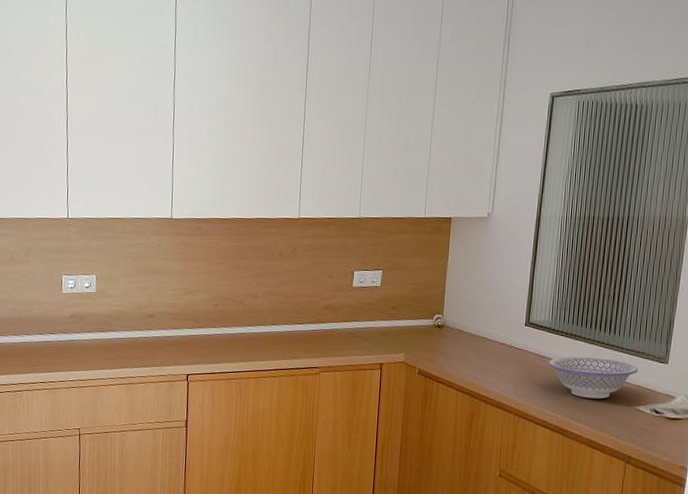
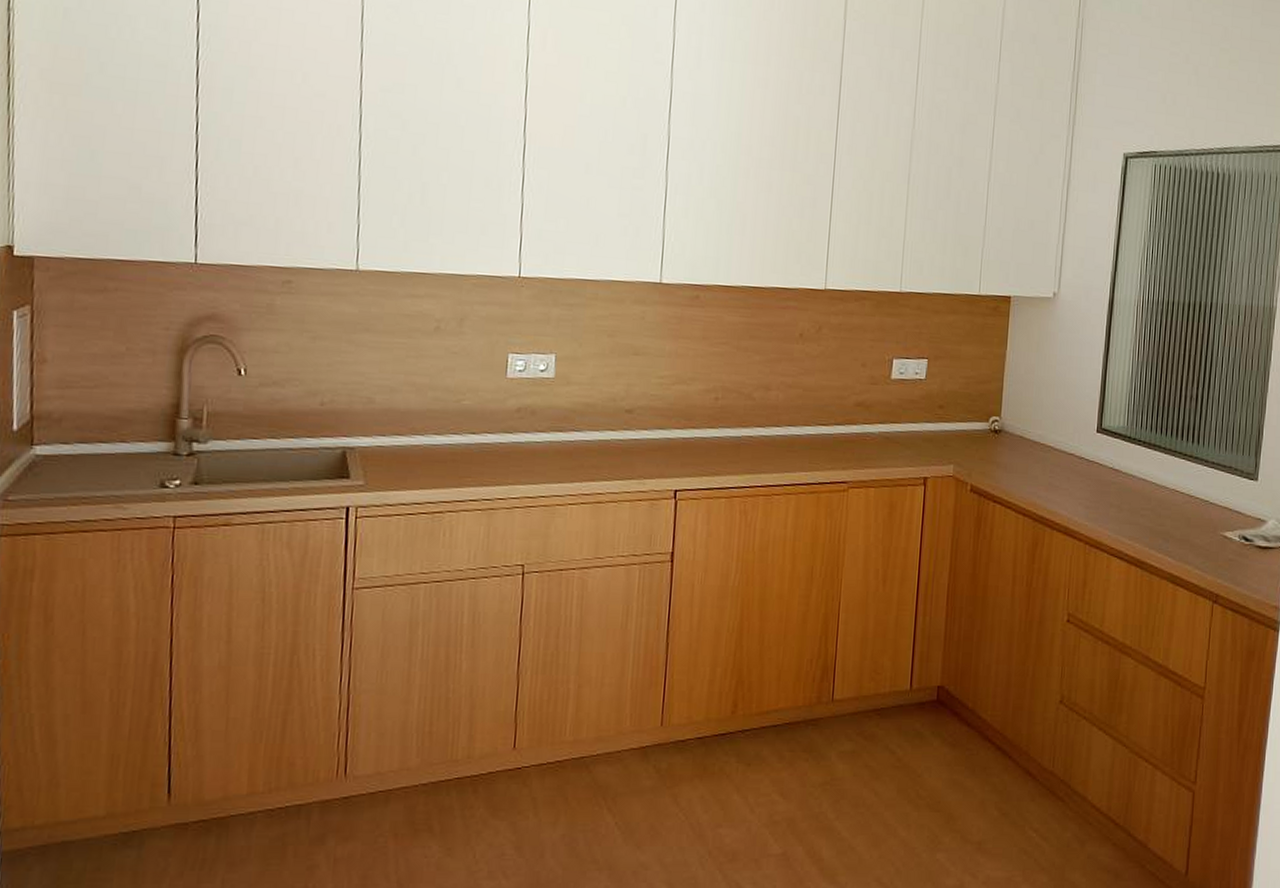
bowl: present [548,357,639,399] -> none [1123,471,1226,524]

